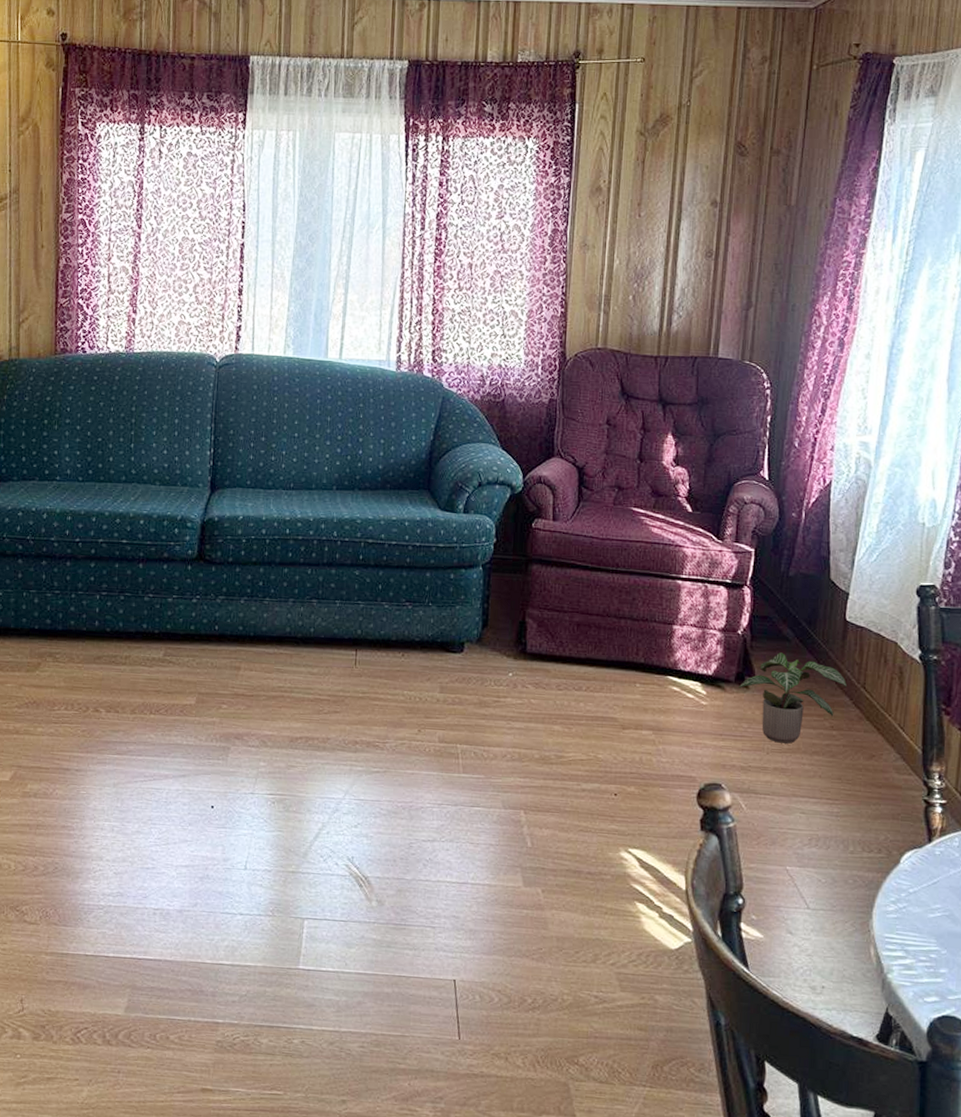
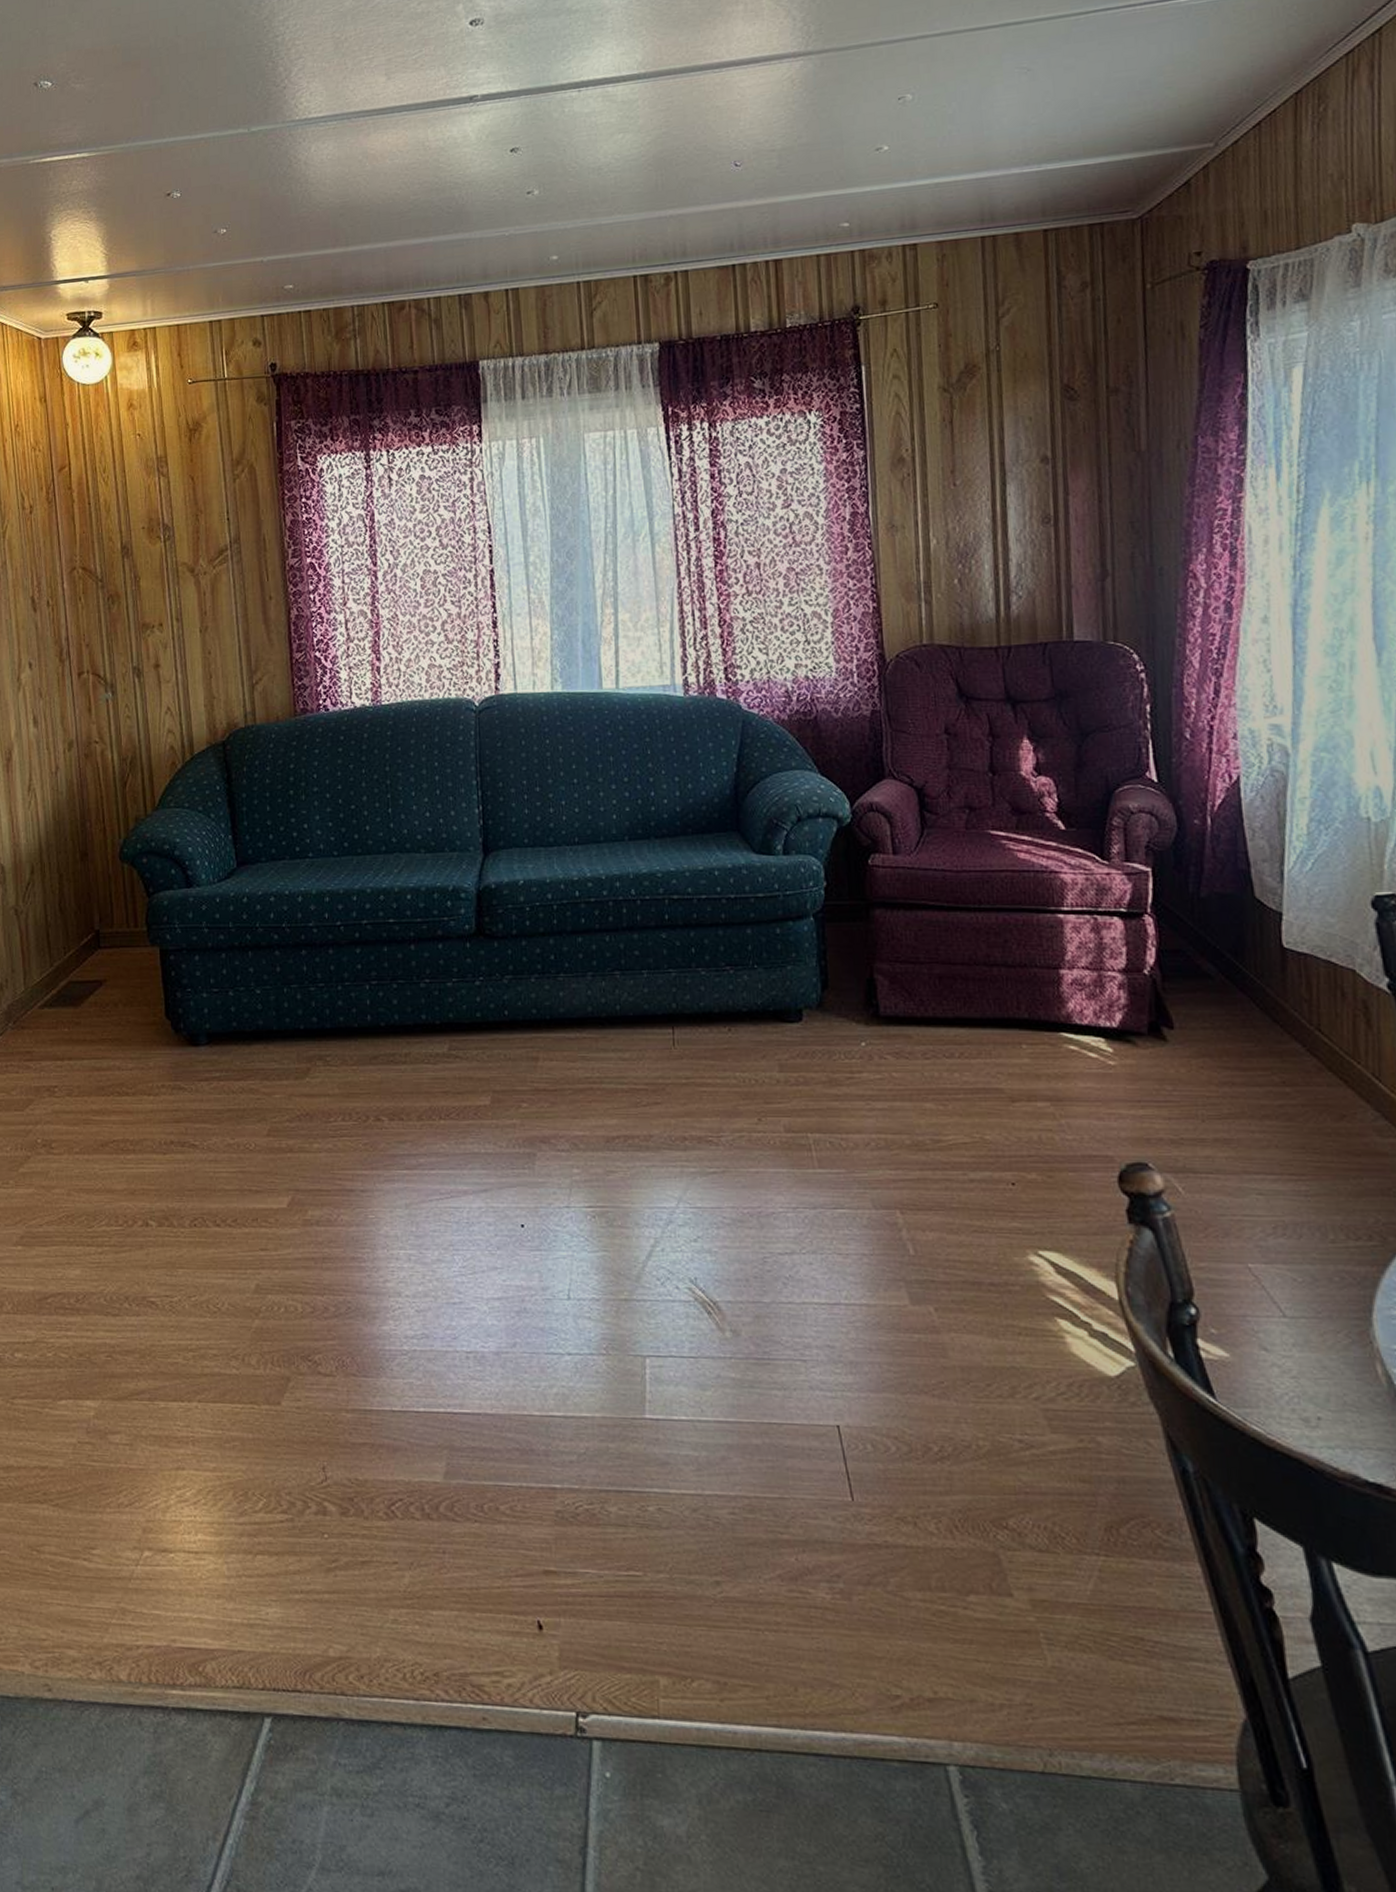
potted plant: present [738,652,847,744] -> none [1153,993,1296,1107]

